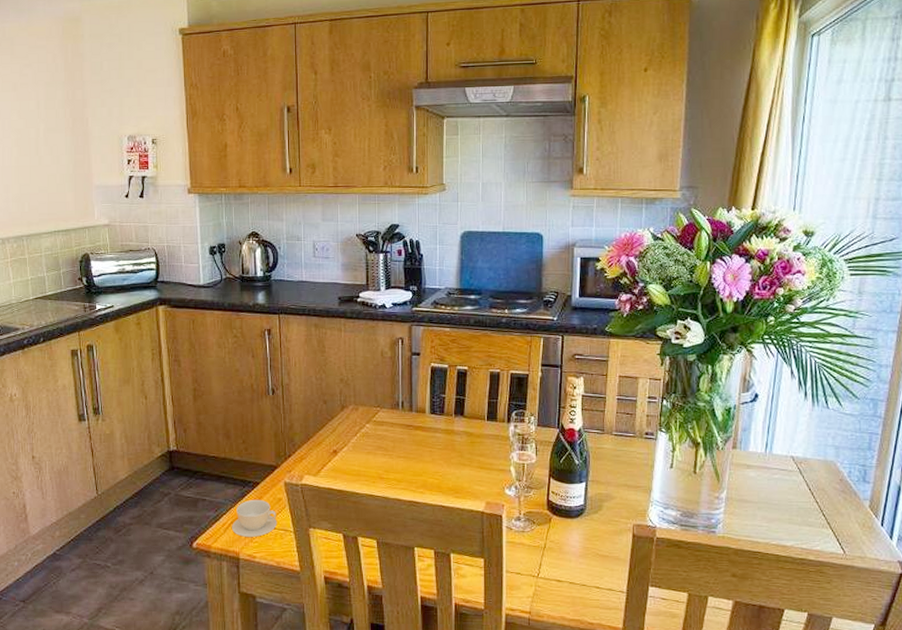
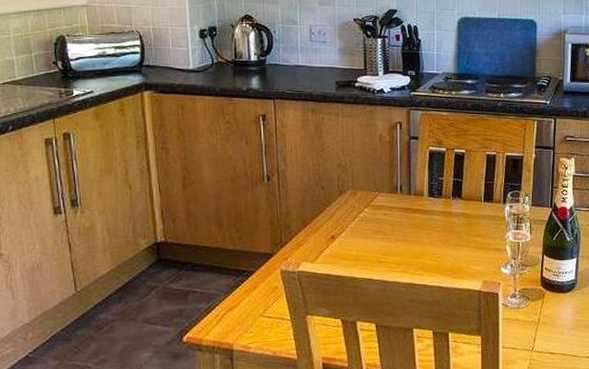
teacup: present [232,499,277,537] -> none [225,288,273,328]

